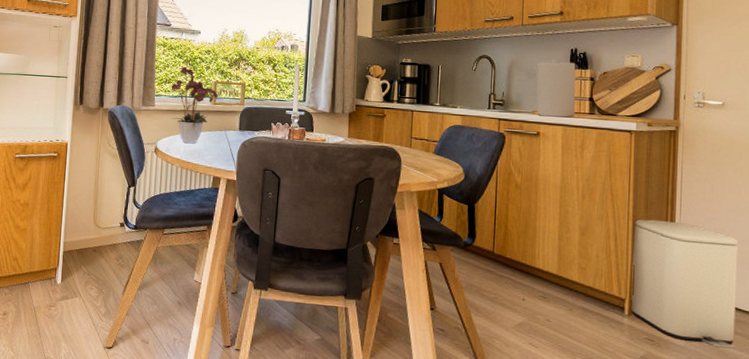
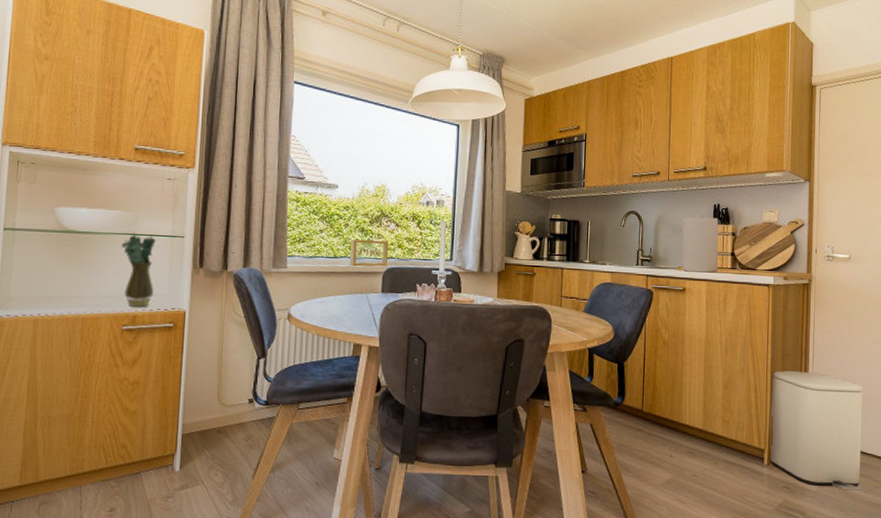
vase: none [15,73,44,139] -> present [121,233,156,308]
flower arrangement: present [171,66,218,144] -> none [305,223,358,309]

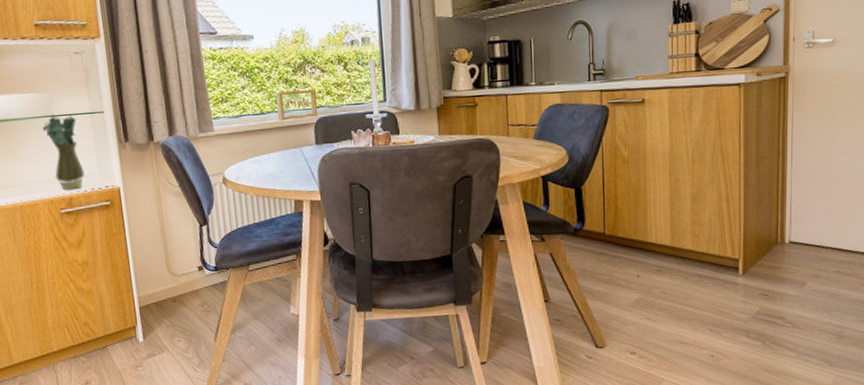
paper towel holder: present [682,215,719,274] -> none [638,15,681,82]
pedal bin: present [769,370,863,492] -> none [745,173,849,292]

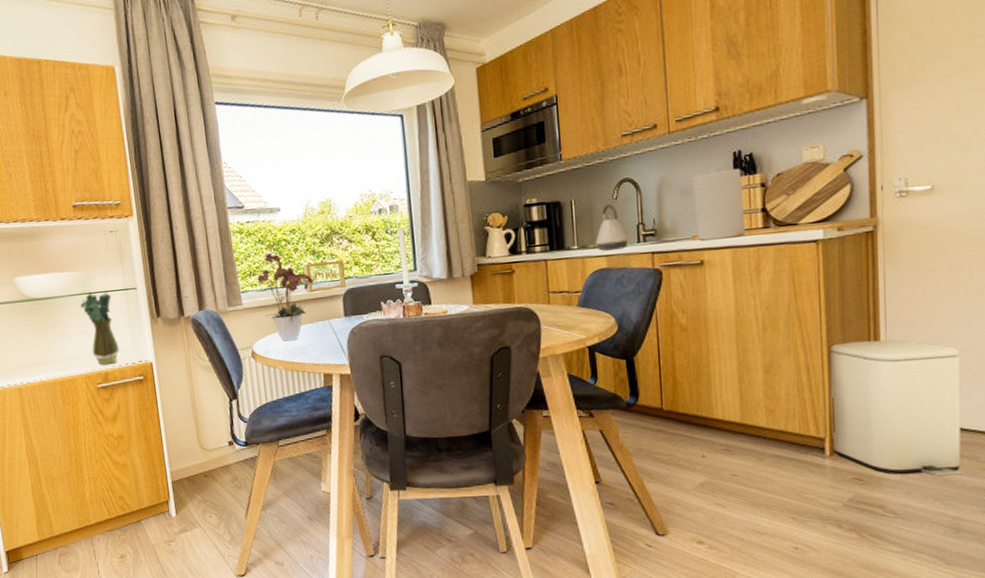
flower arrangement: none [229,79,286,168] -> present [257,252,313,342]
kettle: none [551,44,581,88] -> present [596,204,629,251]
paper towel holder: none [638,15,681,82] -> present [693,168,746,242]
pedal bin: none [745,173,849,292] -> present [829,339,964,477]

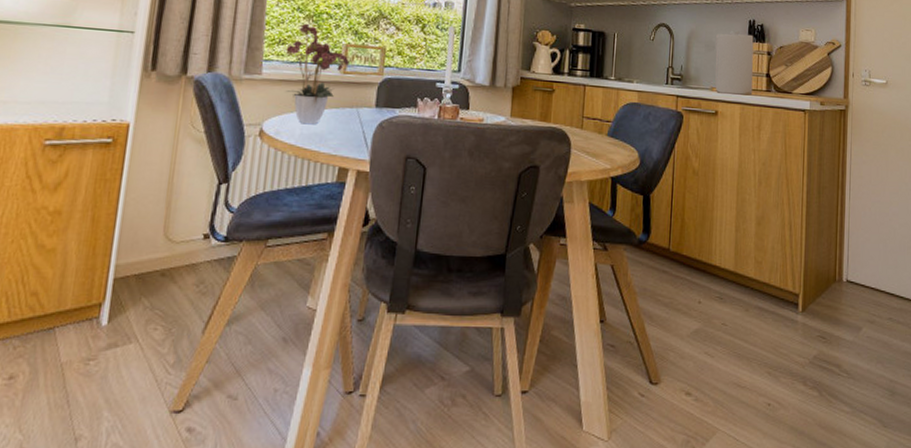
vase: present [80,291,120,365] -> none [50,25,97,118]
kettle: present [596,204,629,251] -> none [631,44,659,87]
pedal bin: present [829,339,964,477] -> none [804,205,900,341]

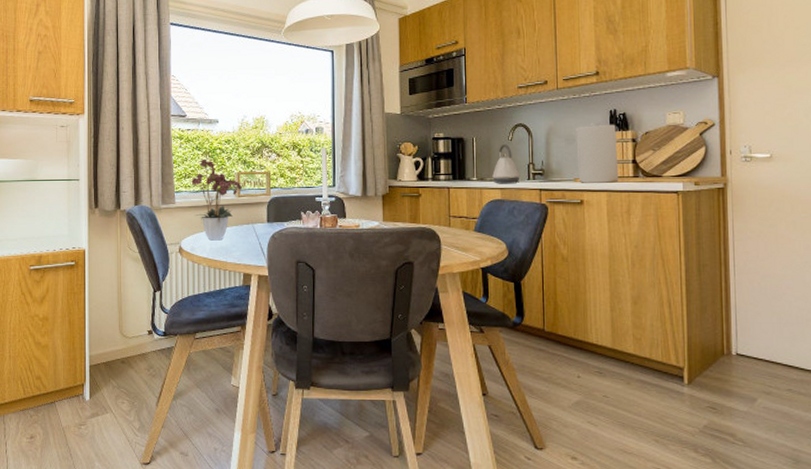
kettle: none [631,44,659,87] -> present [492,144,520,184]

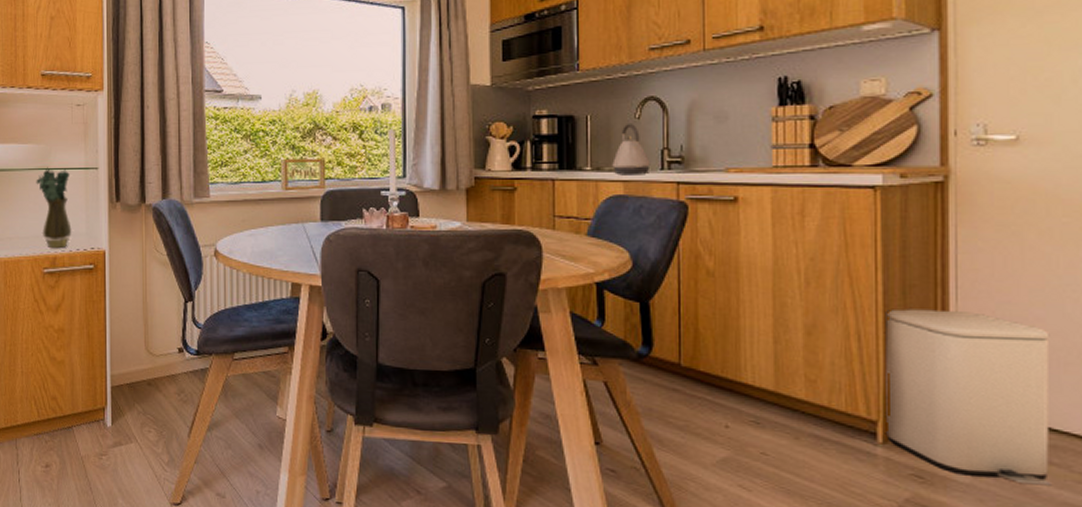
vase: none [24,179,56,249] -> present [36,167,72,249]
flower arrangement: present [191,158,242,241] -> none [228,143,290,243]
paper towel holder: present [576,123,619,184] -> none [729,94,789,176]
pedal bin: none [687,282,802,411] -> present [885,309,1053,488]

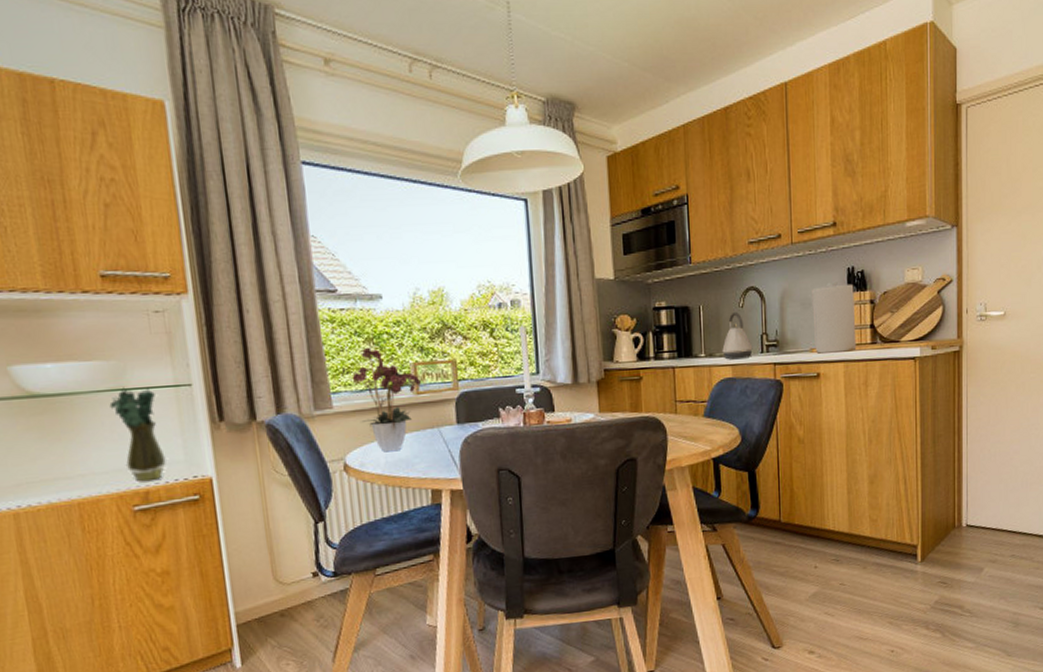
flower arrangement: none [228,143,290,243] -> present [352,346,421,453]
paper towel holder: none [729,94,789,176] -> present [812,283,857,355]
pedal bin: present [885,309,1053,488] -> none [922,452,1023,577]

